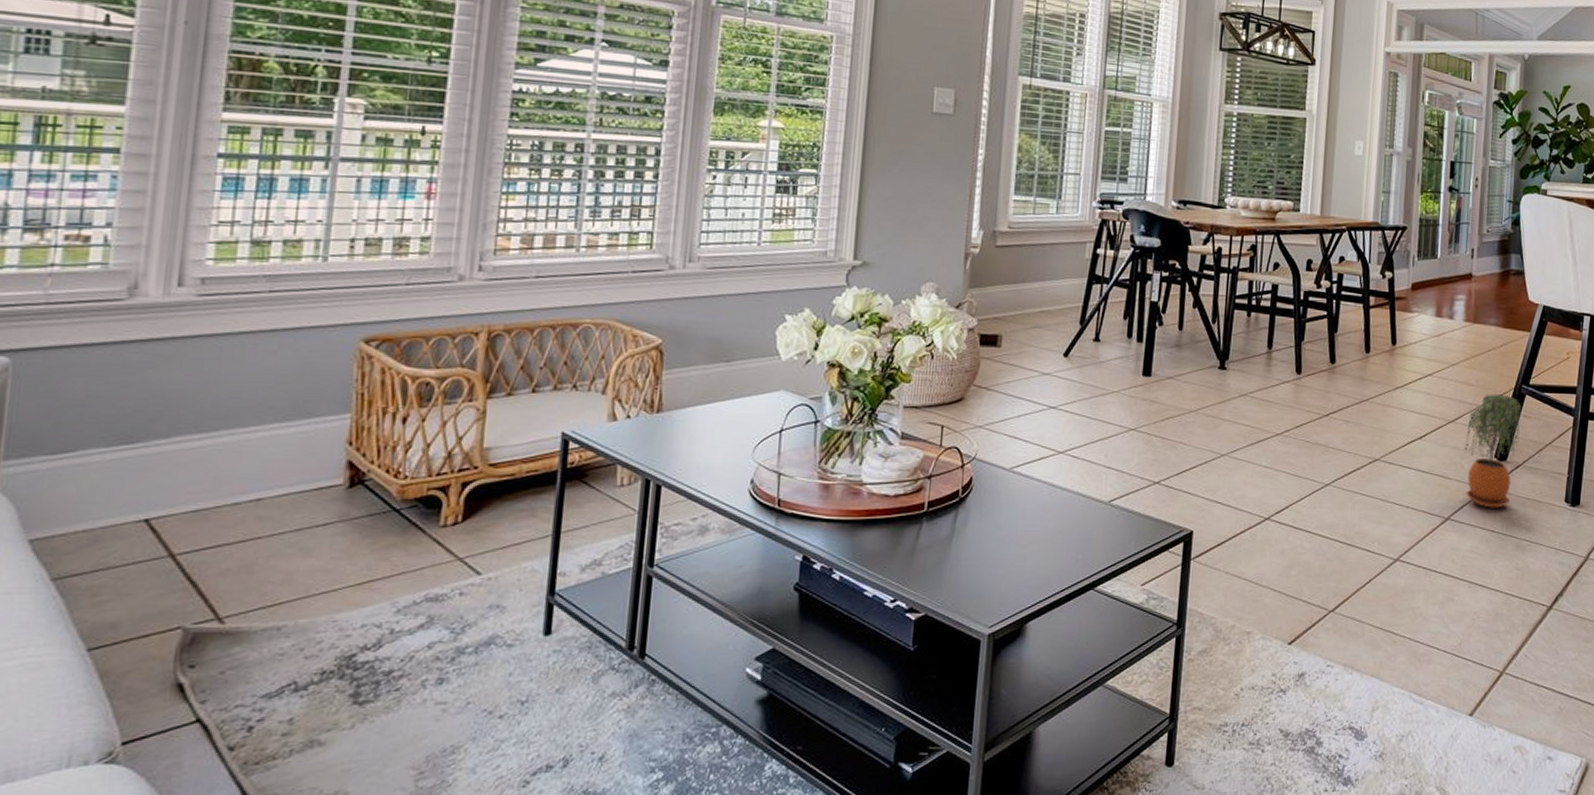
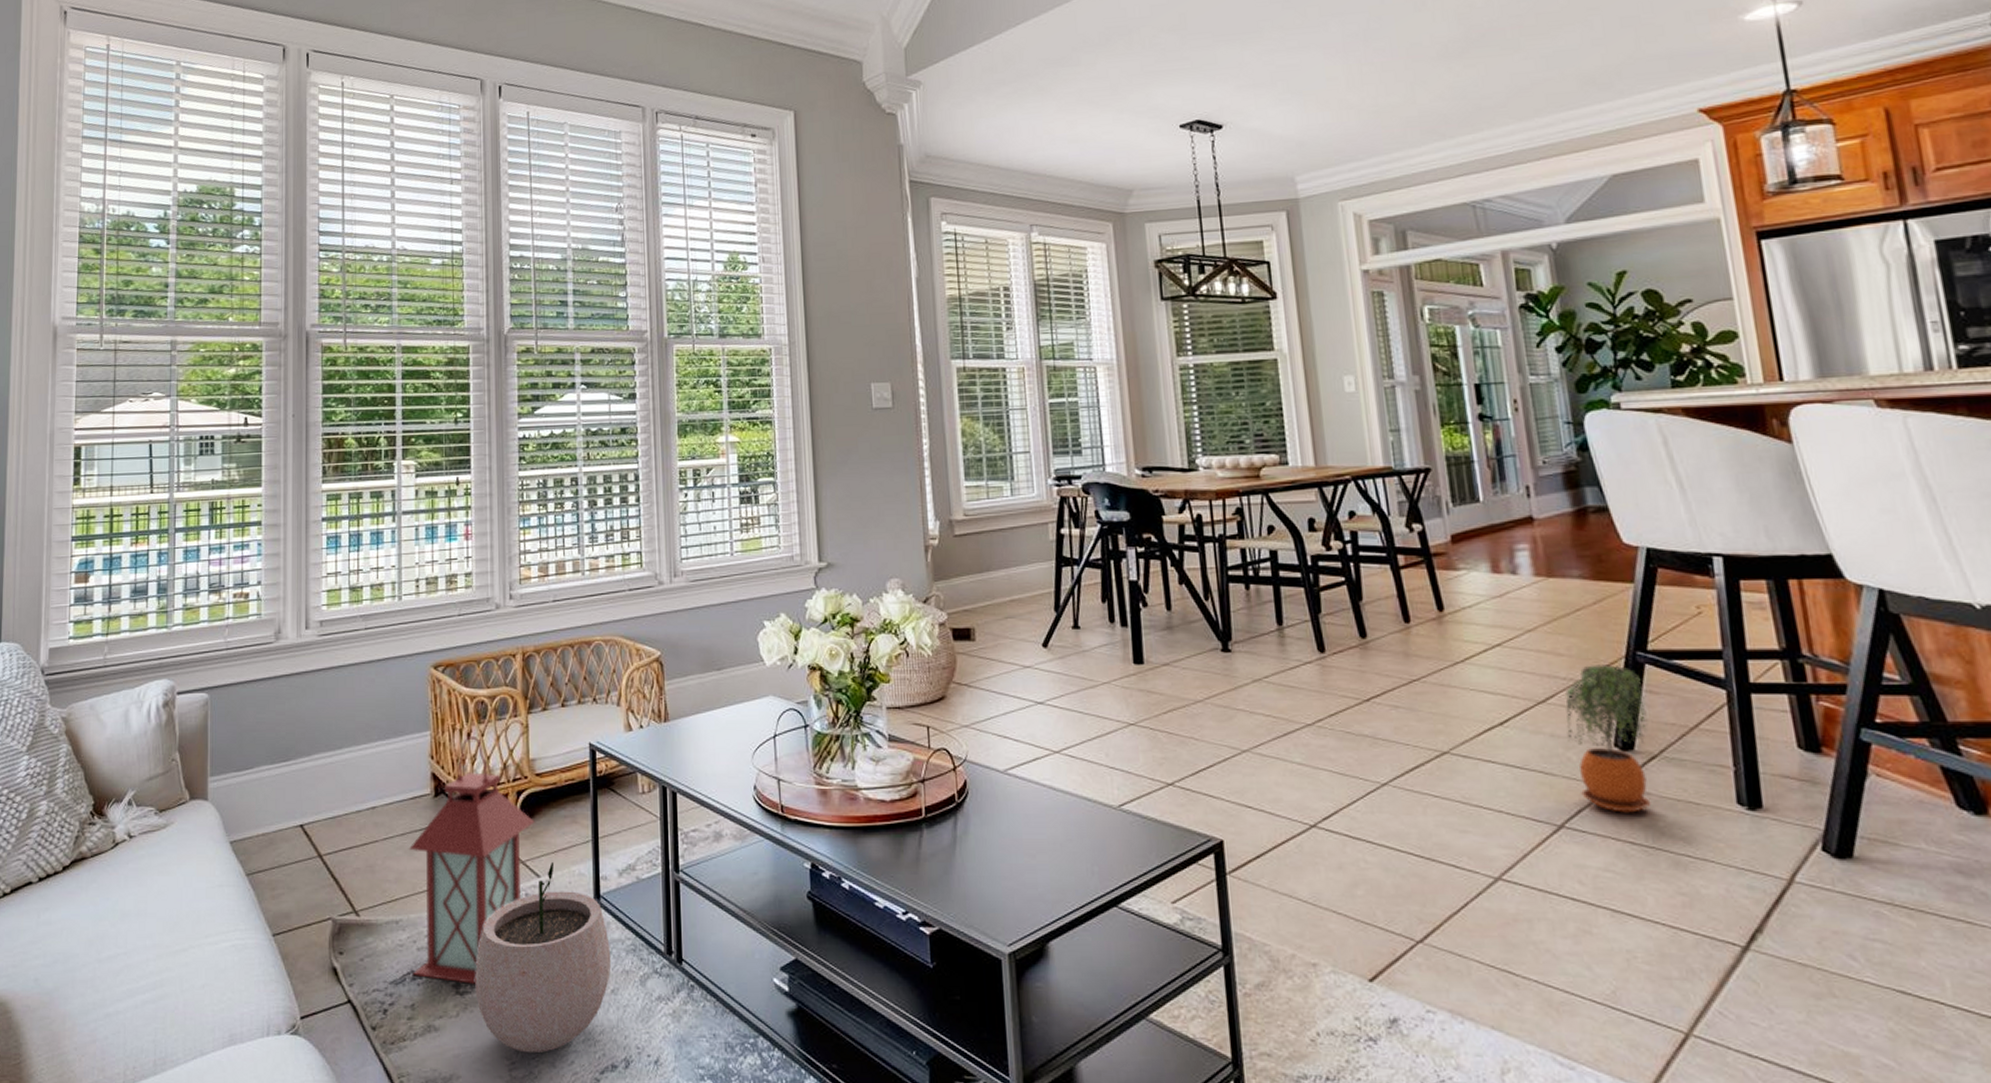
lantern: none [293,421,482,692] -> present [408,737,535,984]
plant pot: none [379,557,561,761] -> present [475,861,612,1054]

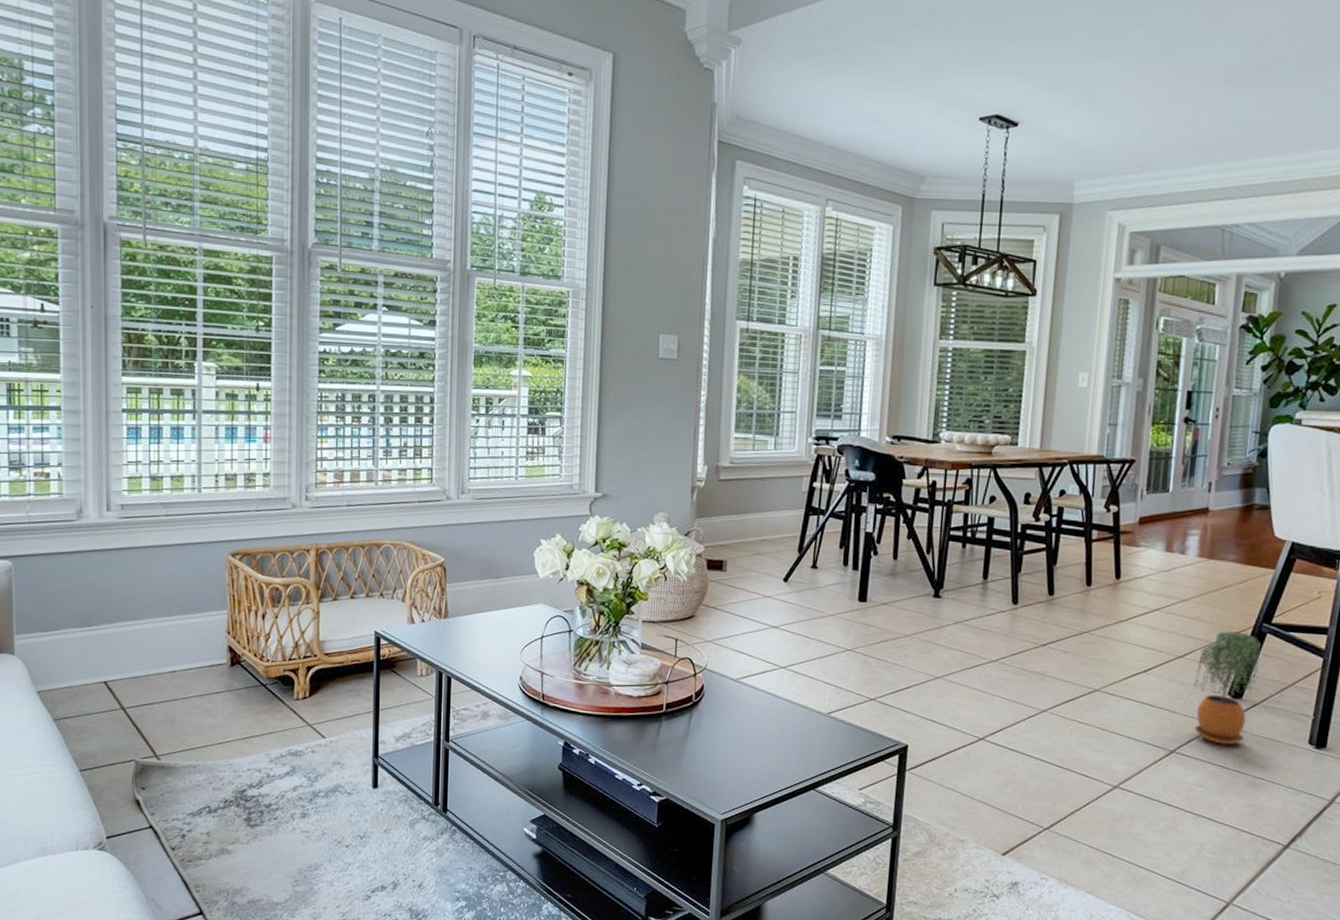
lantern: present [408,737,535,984] -> none [205,618,322,819]
plant pot: present [475,861,612,1054] -> none [264,726,386,875]

